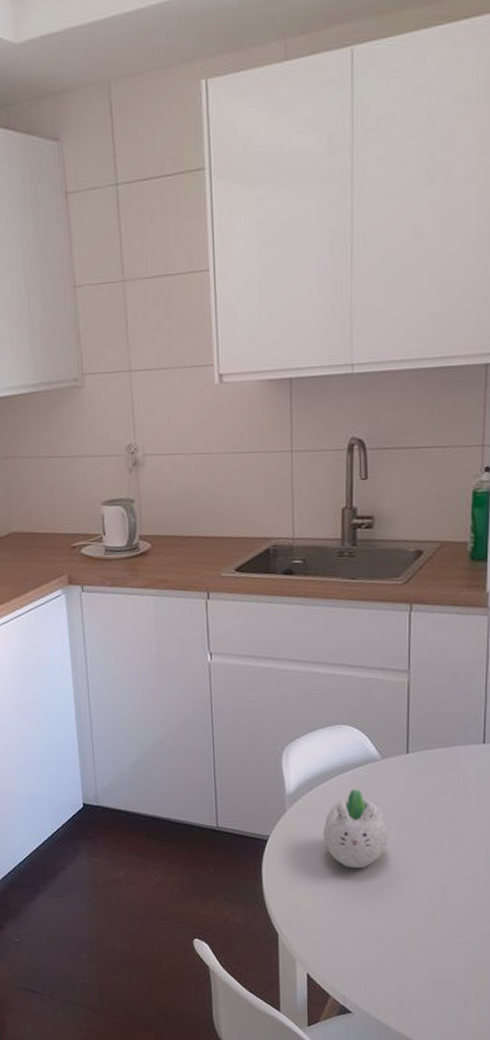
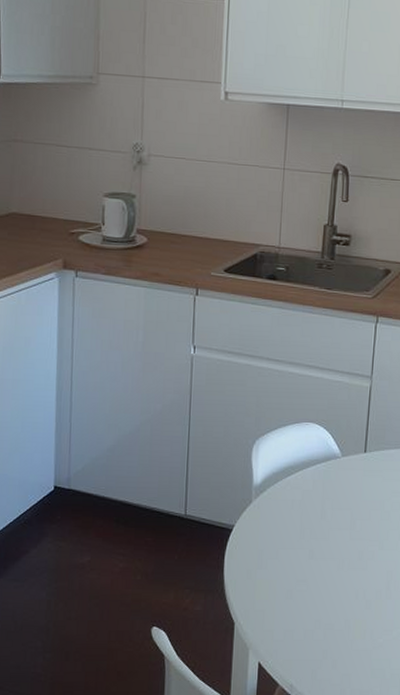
succulent planter: present [322,789,389,869] -> none [283,483,344,560]

